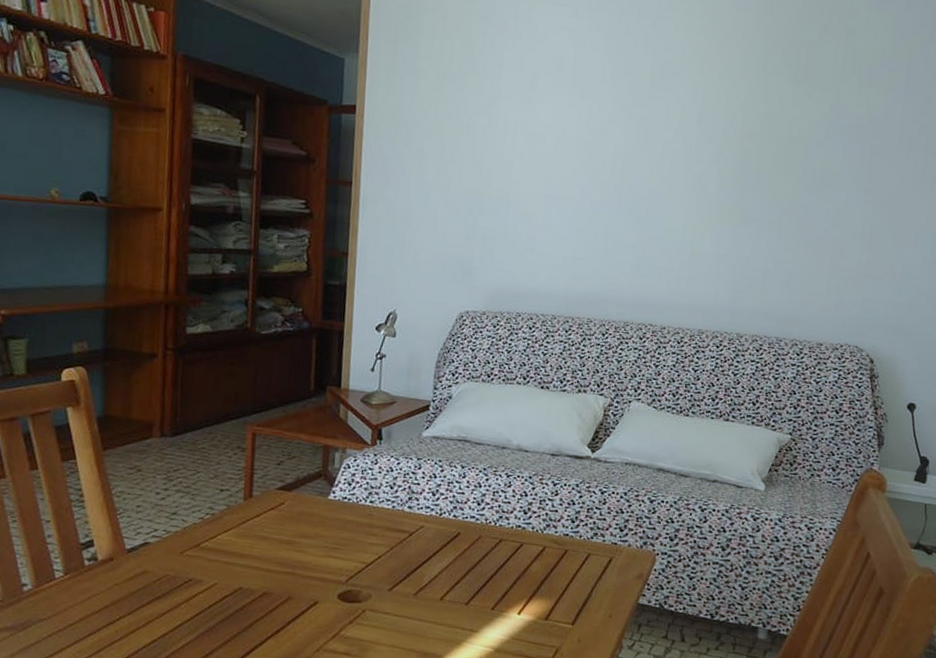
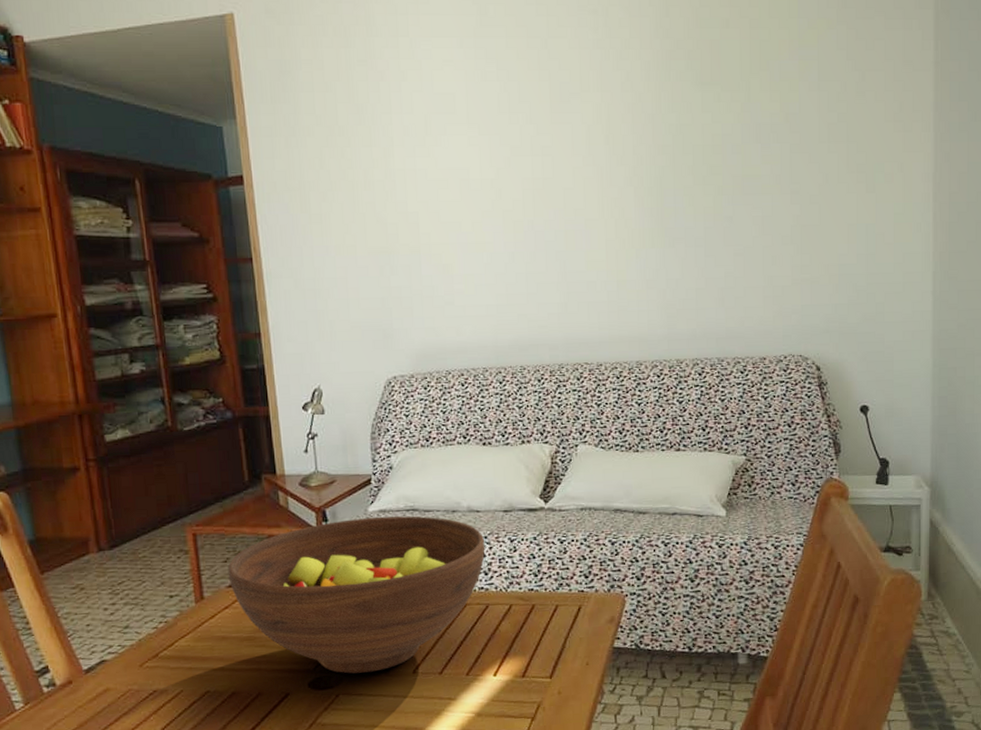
fruit bowl: none [279,441,529,593] -> present [227,516,486,674]

